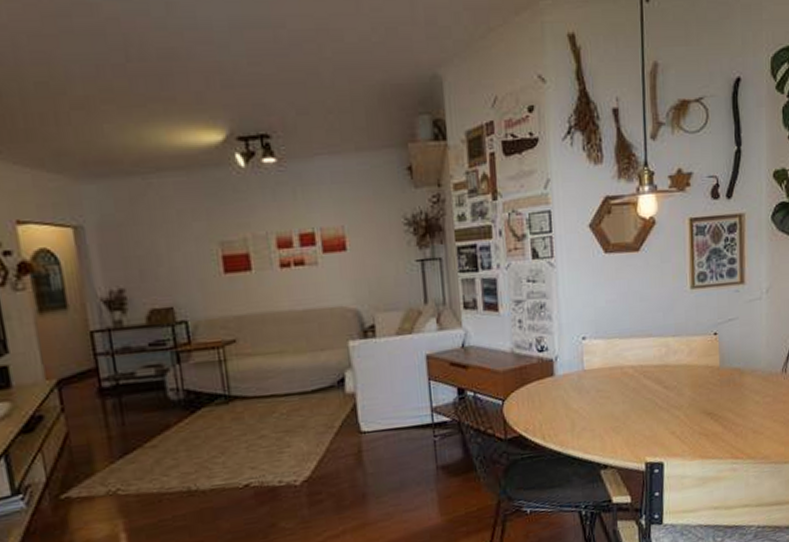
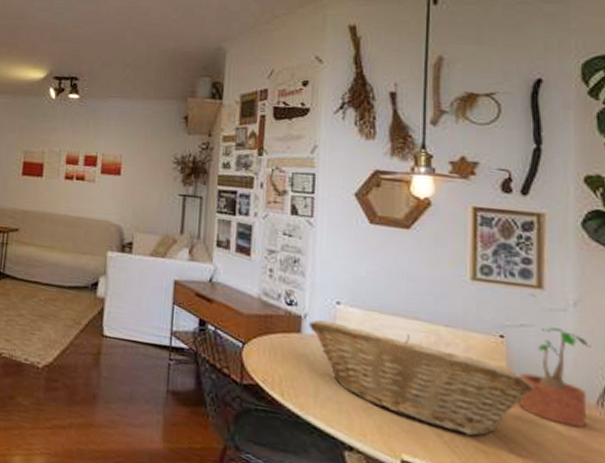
fruit basket: none [561,352,739,427] -> present [309,320,534,436]
potted plant: none [729,315,779,396] -> present [519,327,592,428]

